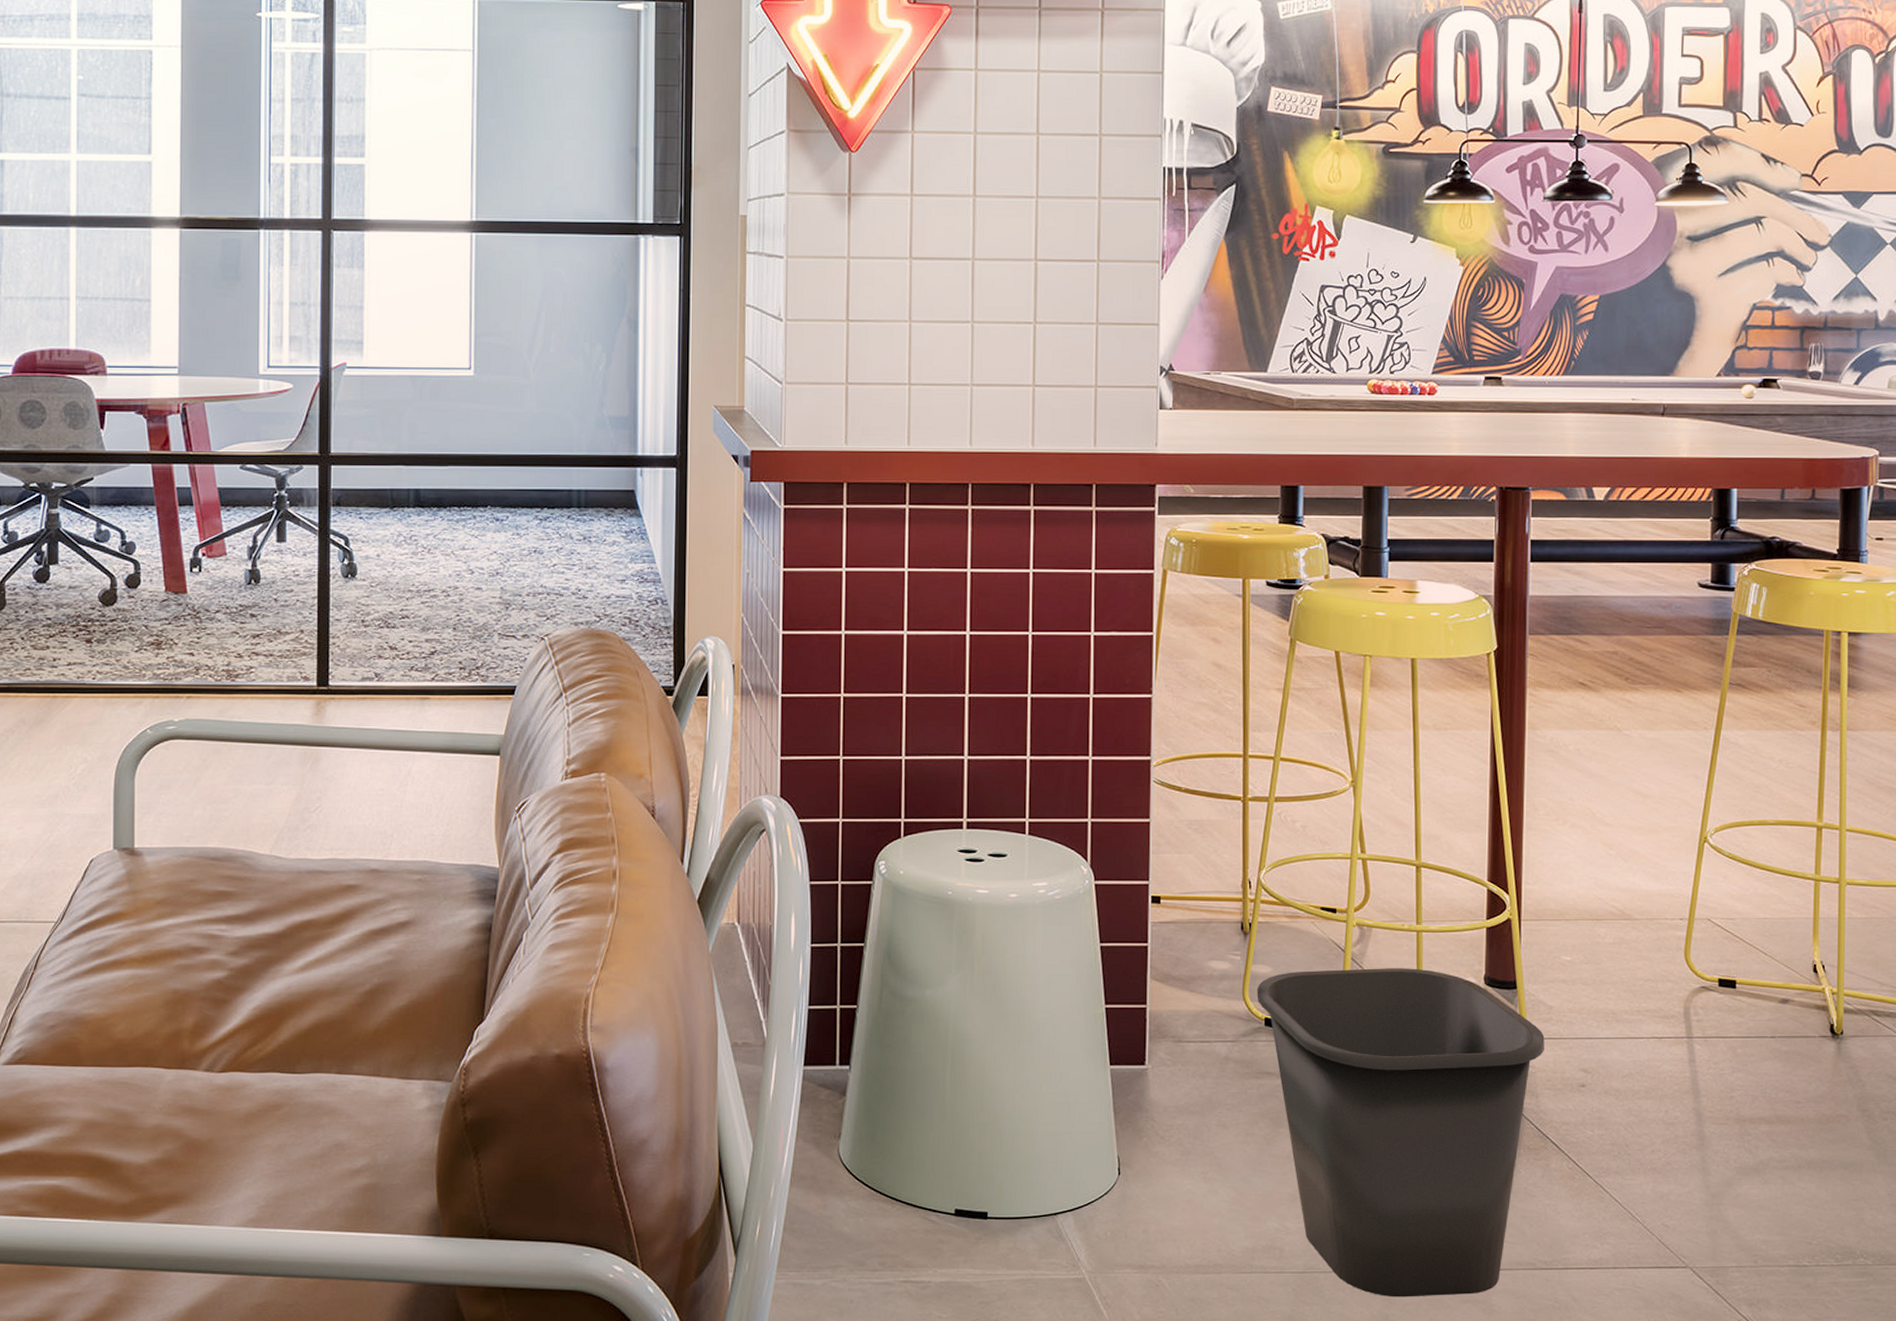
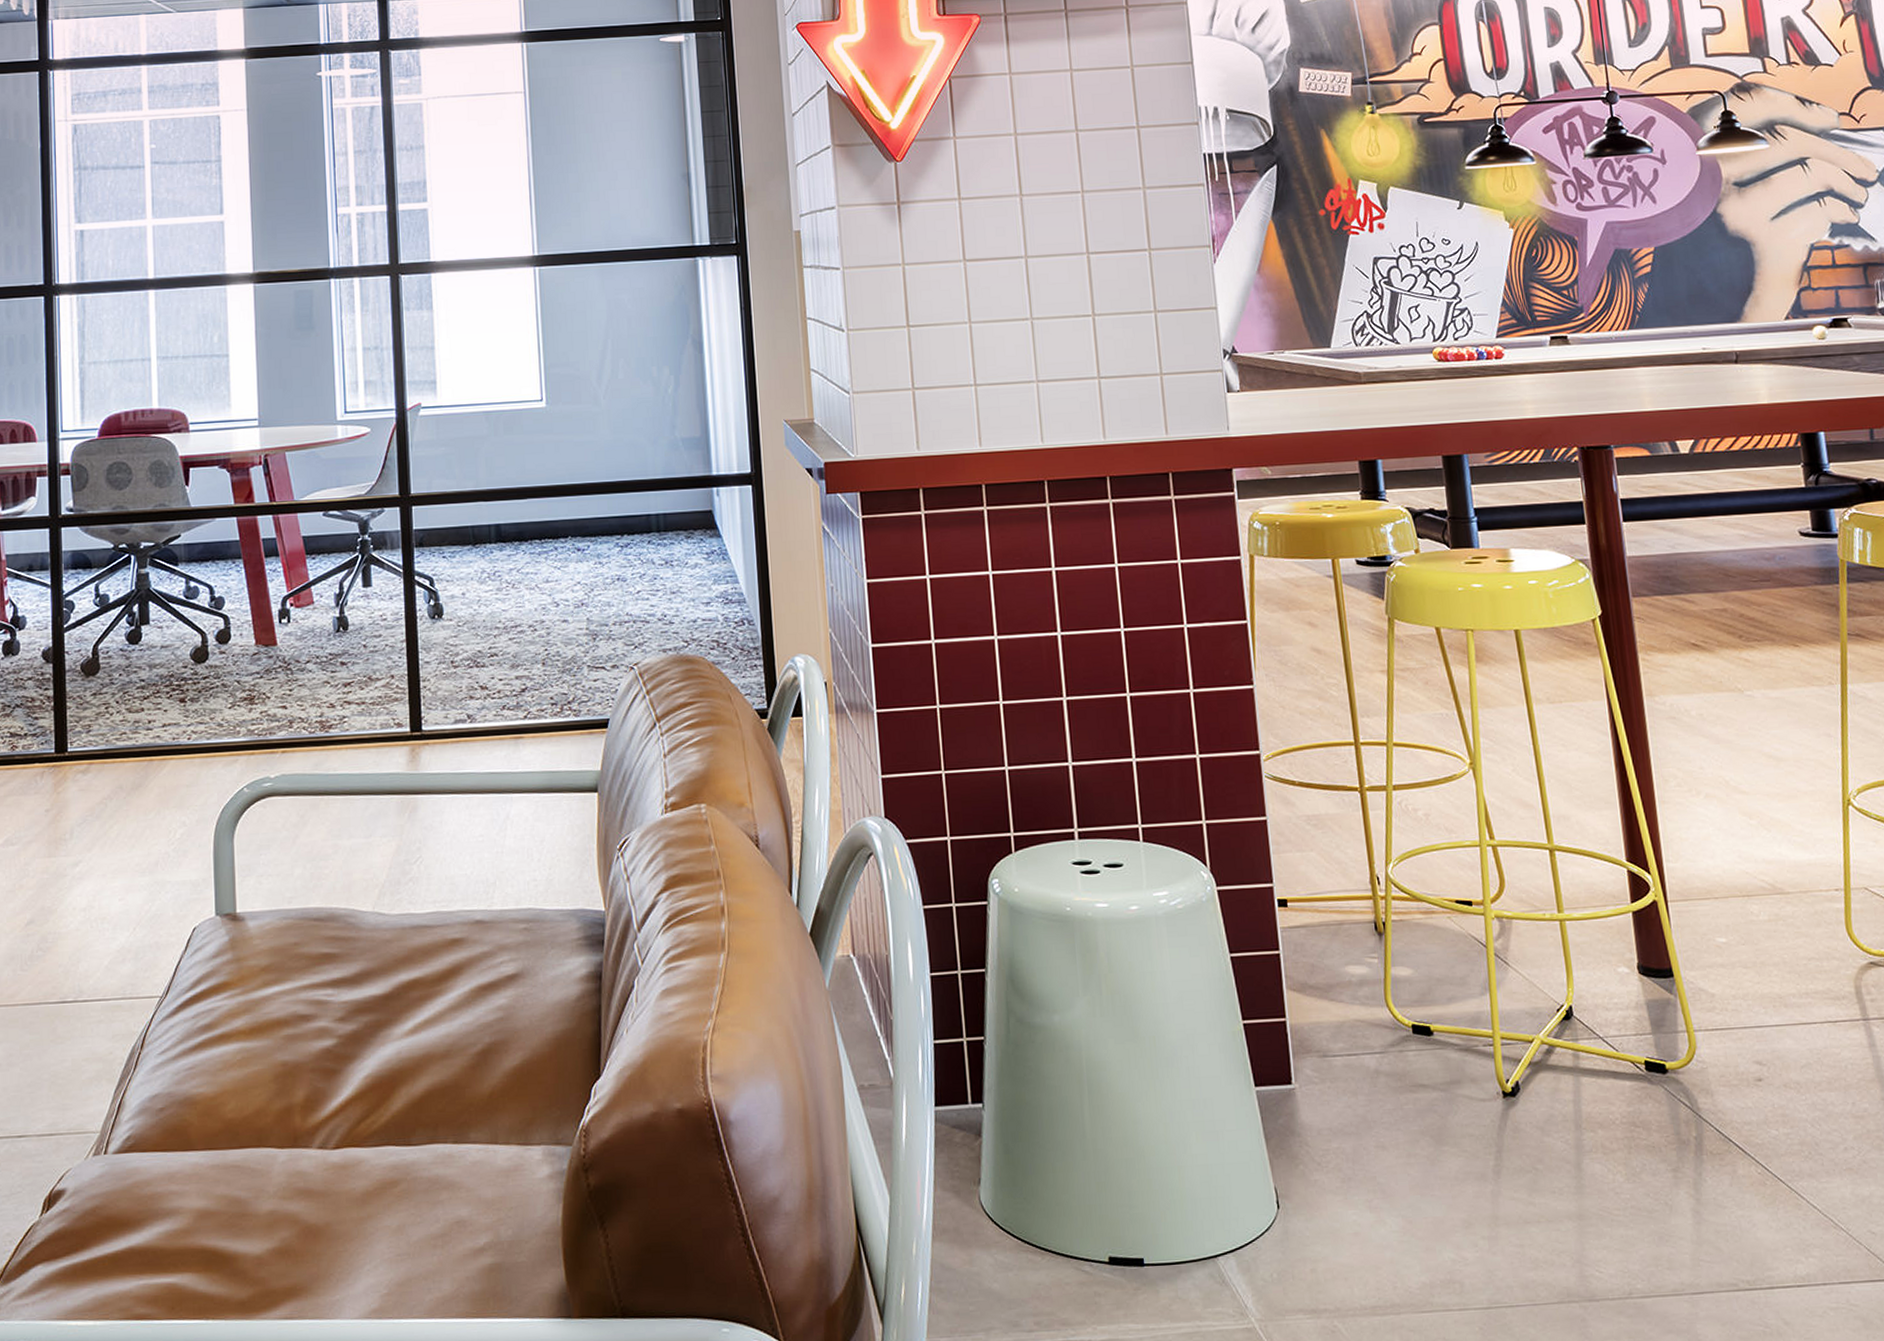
waste bin: present [1257,968,1545,1298] -> none [1399,960,1713,1332]

